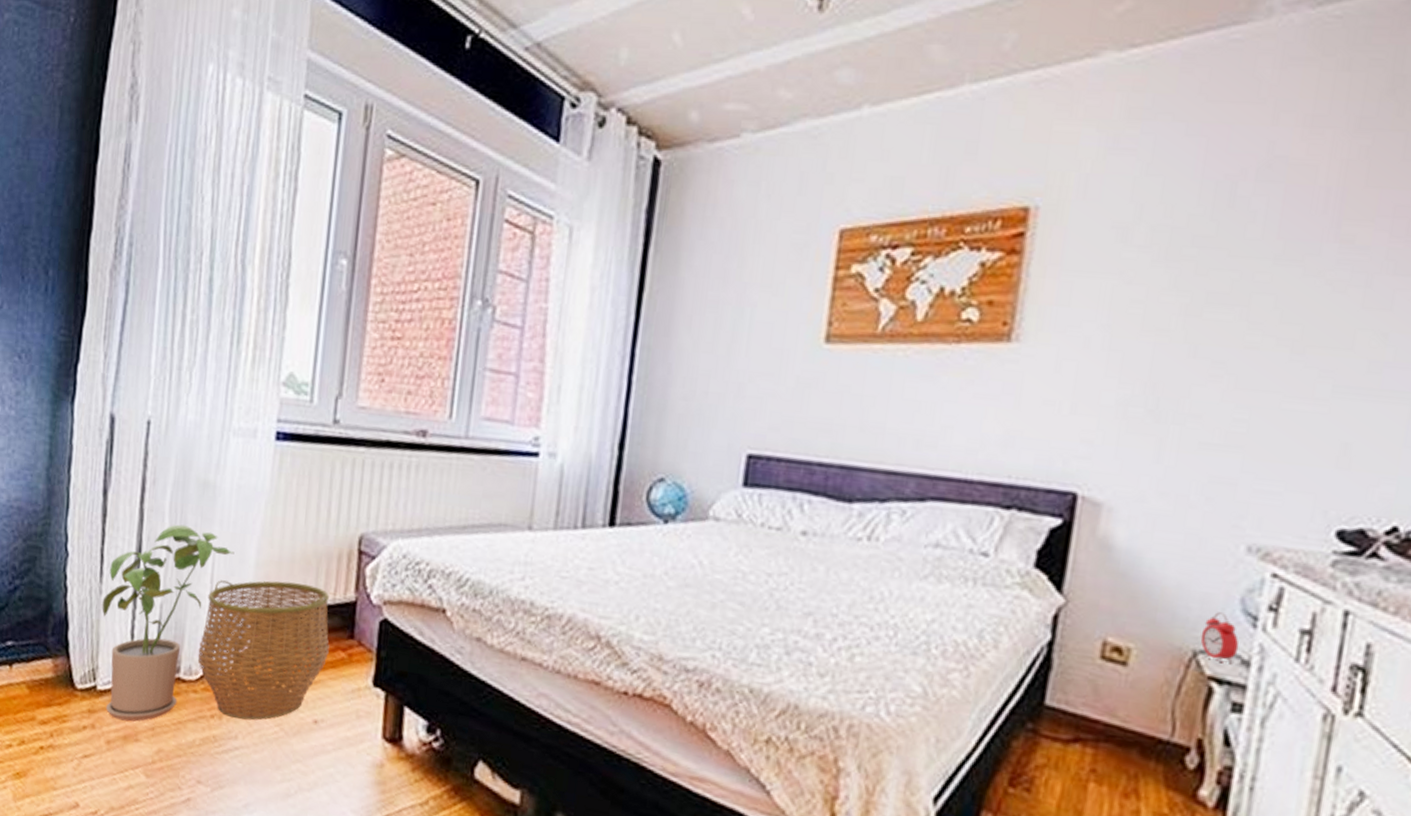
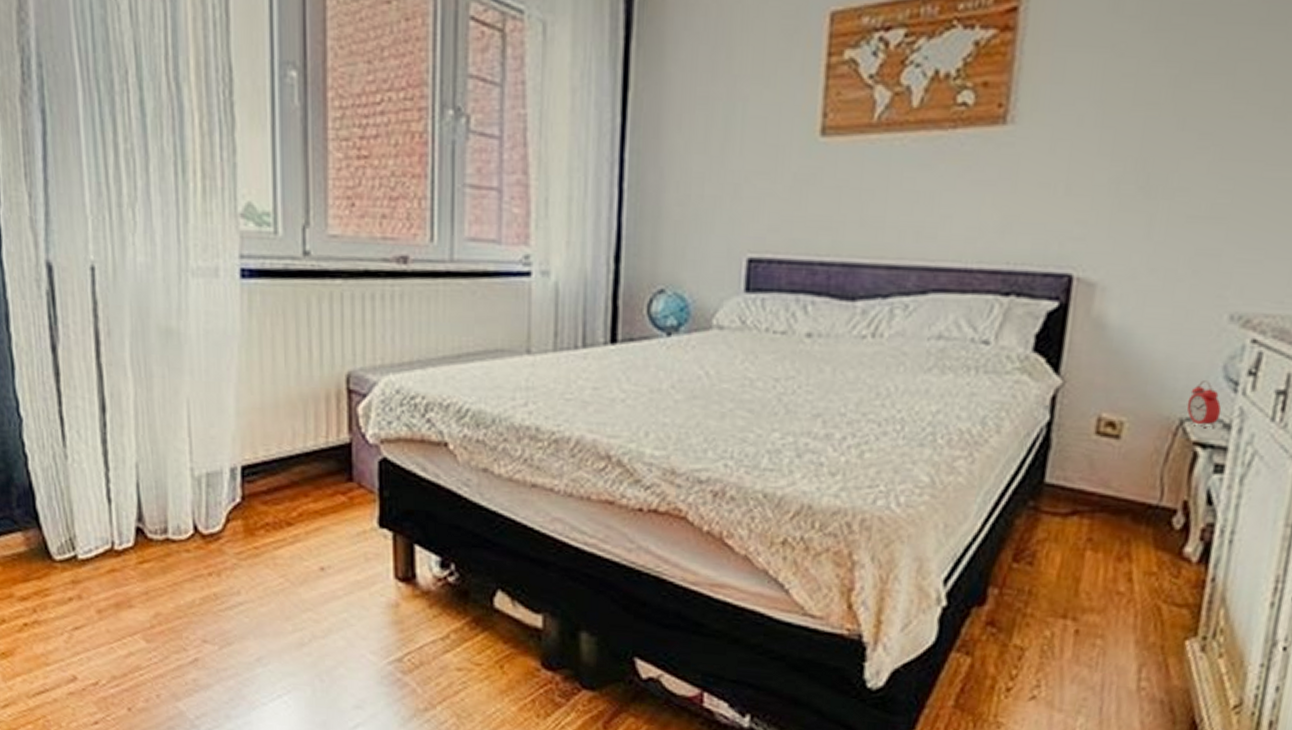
house plant: present [102,524,235,722] -> none [69,377,211,588]
basket: present [197,580,330,721] -> none [185,428,328,574]

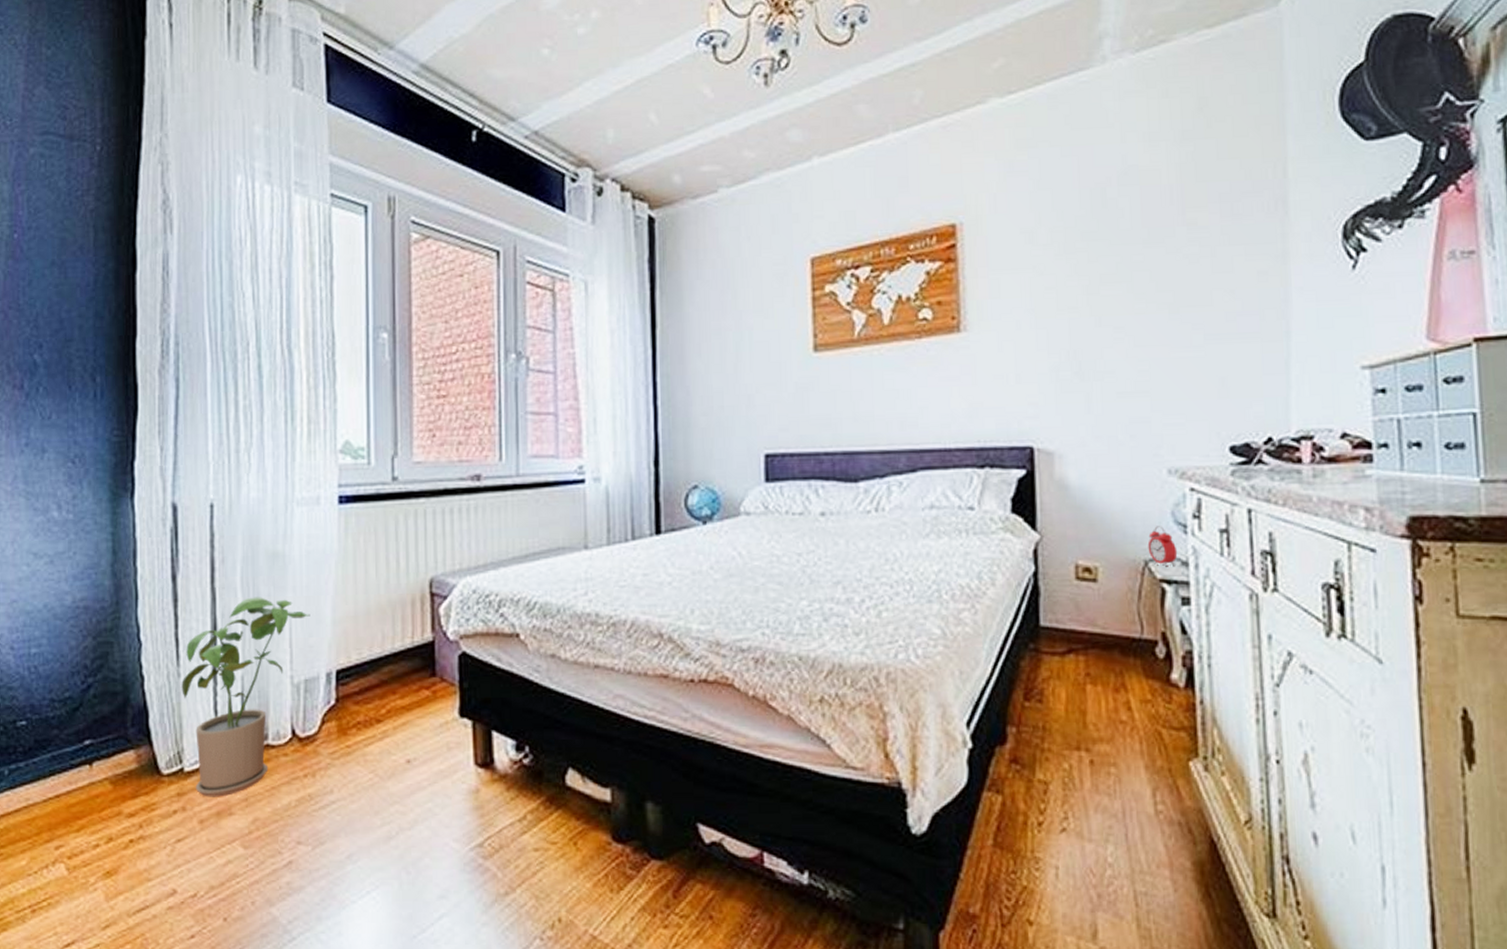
house plant: none [69,377,211,588] -> present [181,597,310,797]

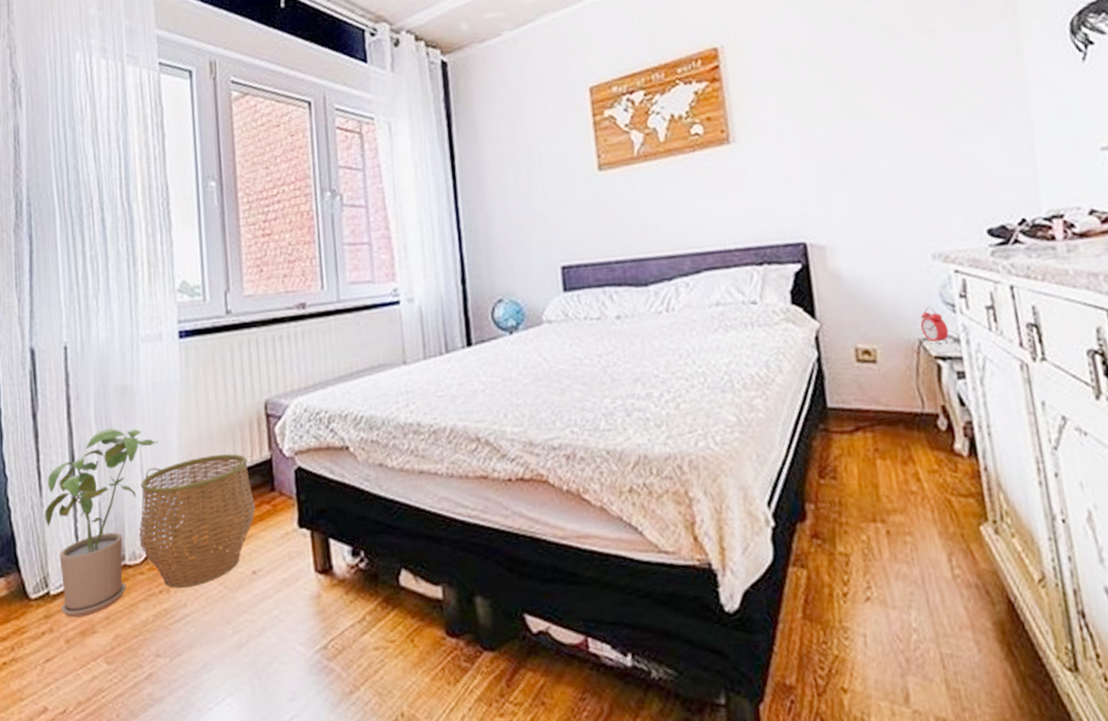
basket: none [284,633,413,773] -> present [139,454,255,588]

